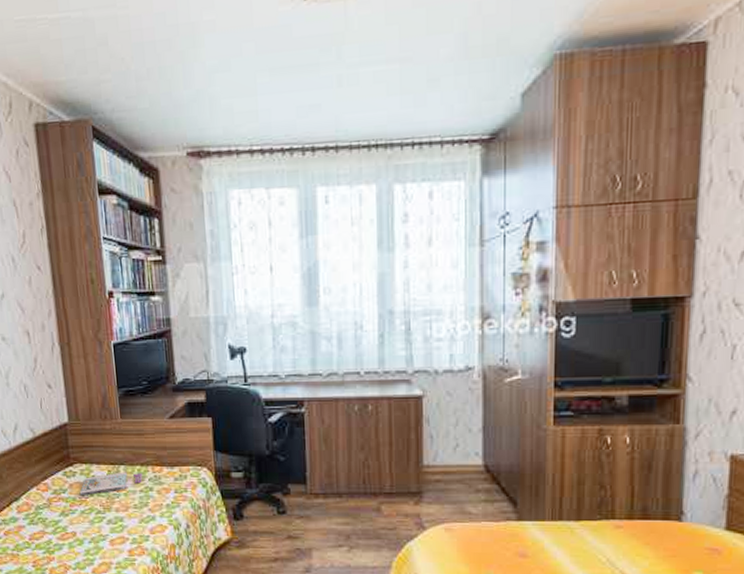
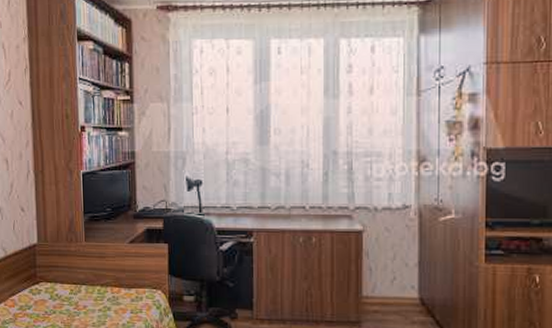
magazine: present [79,472,143,496] -> none [43,291,102,313]

